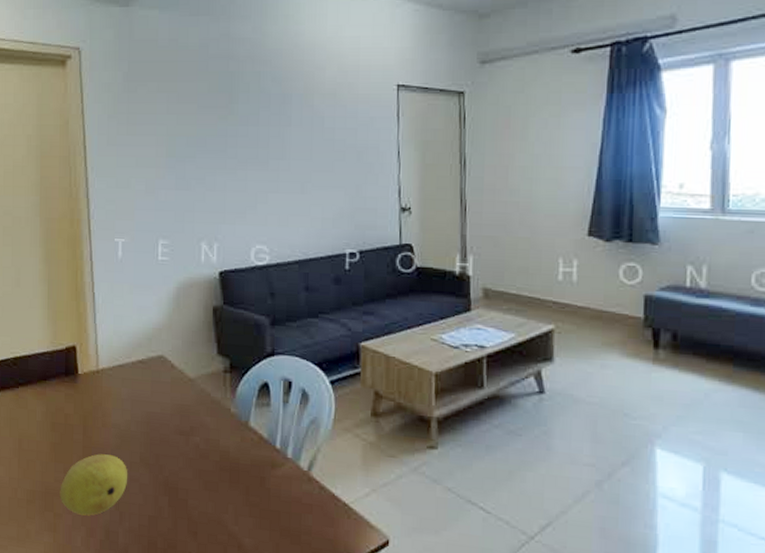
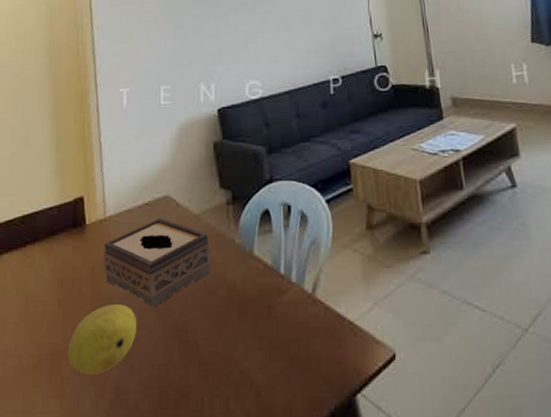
tissue box: none [95,376,205,463] -> present [103,217,211,308]

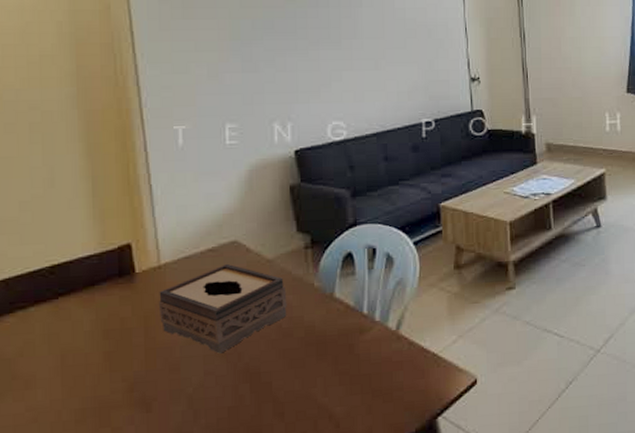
fruit: present [67,304,136,374] -> none [118,352,201,423]

